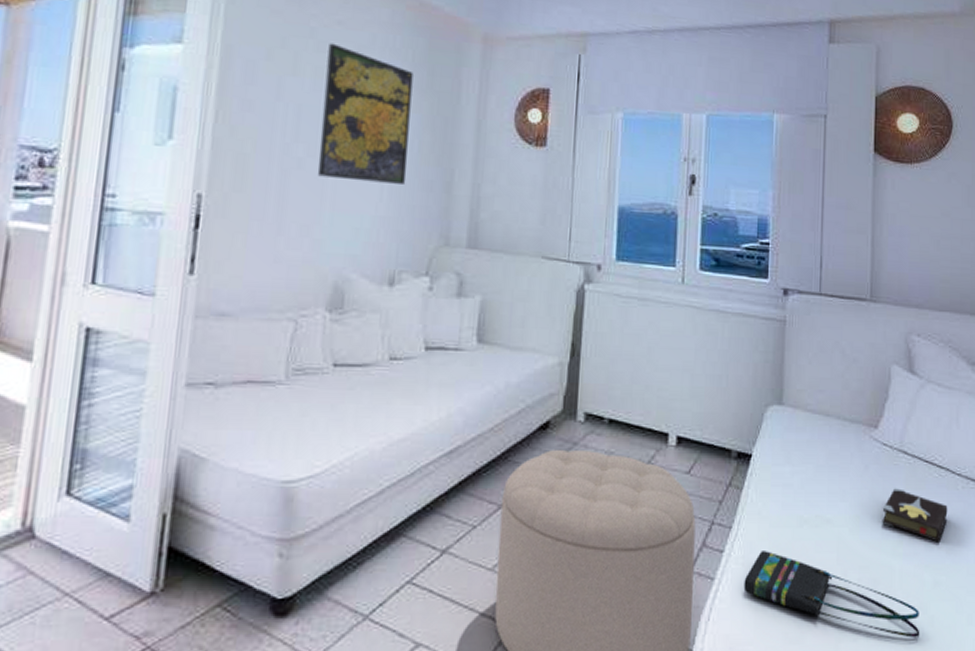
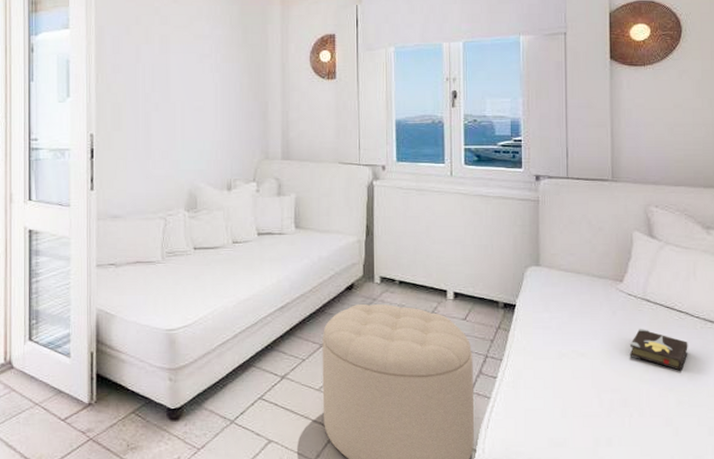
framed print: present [317,43,414,184] -> none [169,17,233,116]
tote bag: present [743,551,920,638] -> none [514,377,667,444]

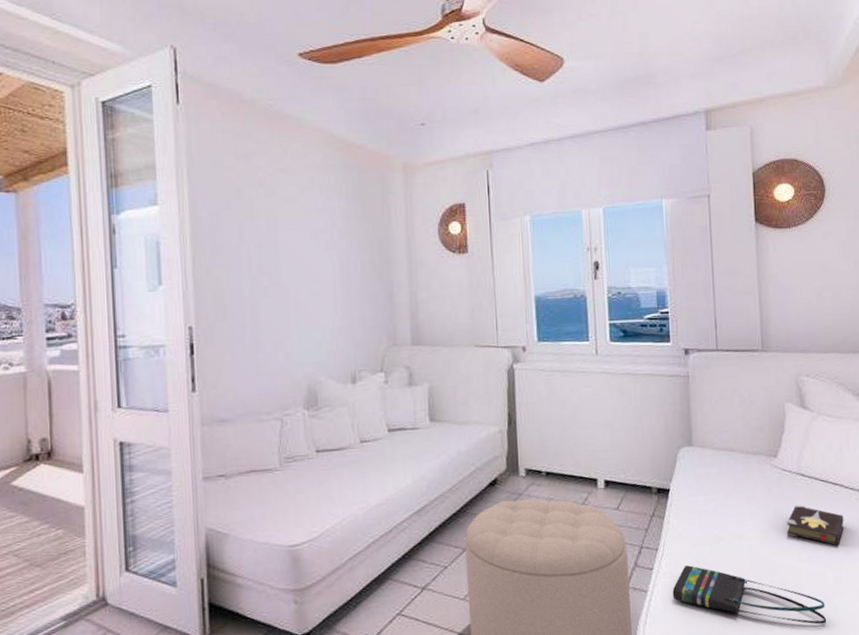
tote bag: none [514,377,667,444] -> present [672,565,827,625]

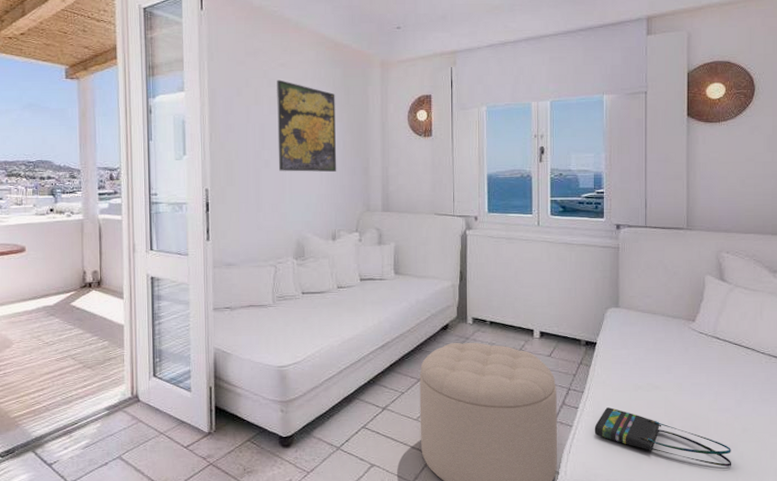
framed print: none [276,188,355,301] -> present [277,79,337,172]
hardback book: present [786,504,844,546] -> none [700,363,754,401]

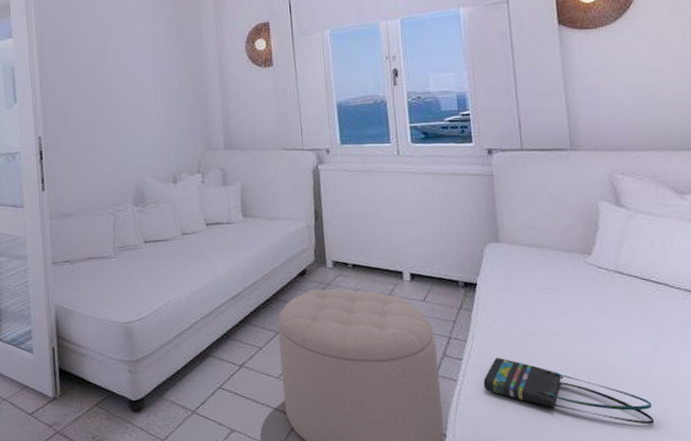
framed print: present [277,79,337,172] -> none [105,18,174,113]

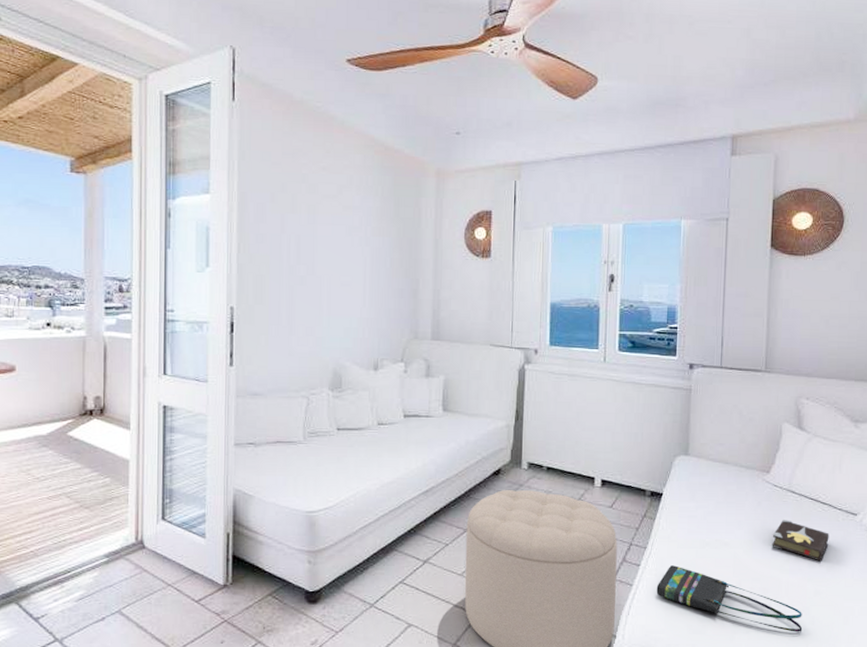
hardback book: none [604,302,670,346] -> present [771,518,829,562]

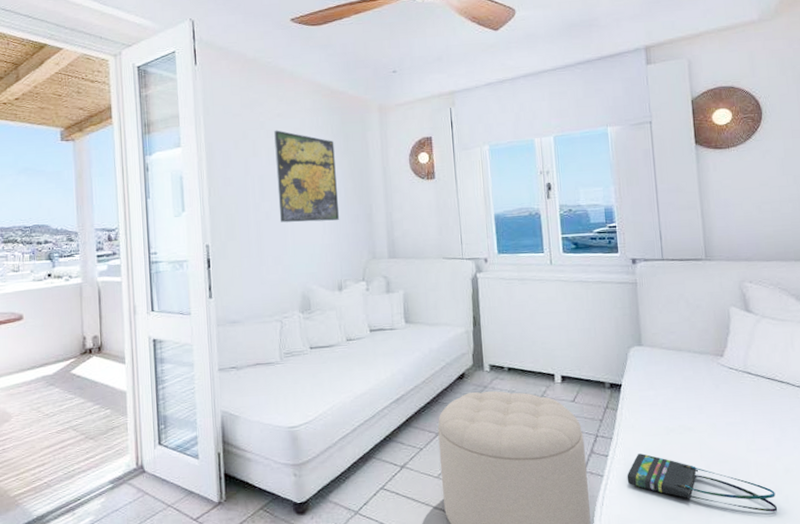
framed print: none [315,185,383,293] -> present [274,130,340,223]
hardback book: present [771,518,829,562] -> none [734,400,792,440]

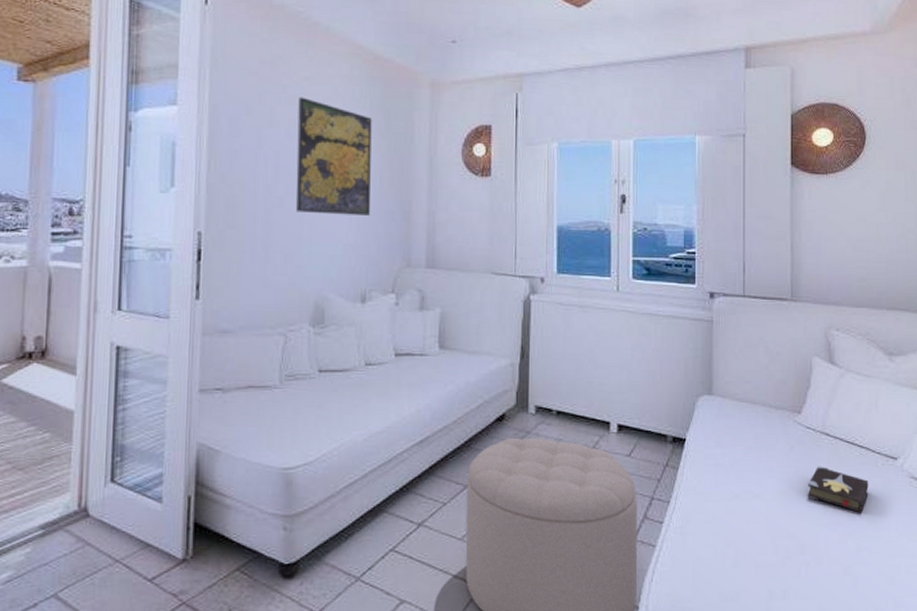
tote bag: present [627,453,778,512] -> none [682,522,845,596]
hardback book: none [734,400,792,440] -> present [807,465,869,513]

